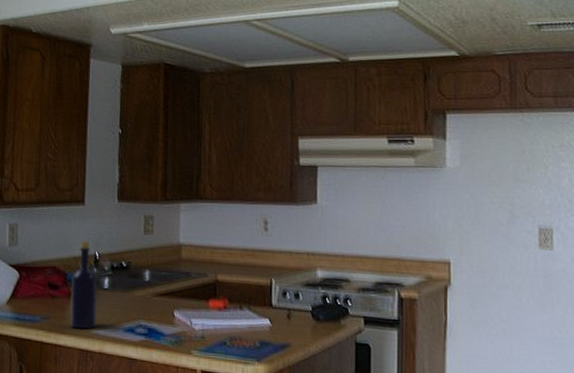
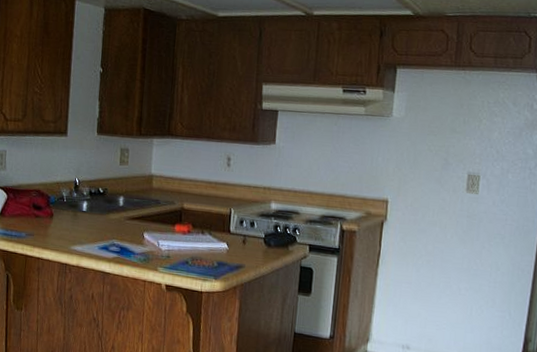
bottle: present [70,240,98,329] -> none [52,168,77,246]

